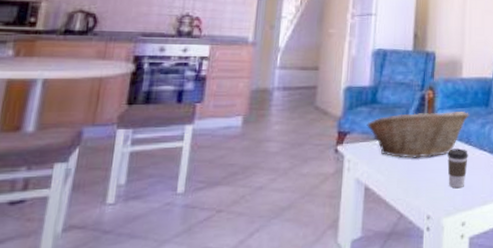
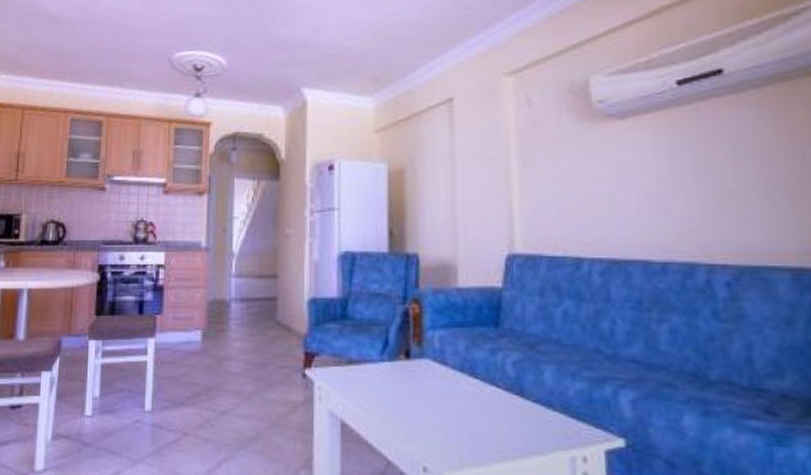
fruit basket: present [367,110,469,158] -> none [337,328,472,392]
coffee cup: present [447,148,468,189] -> none [445,381,475,436]

